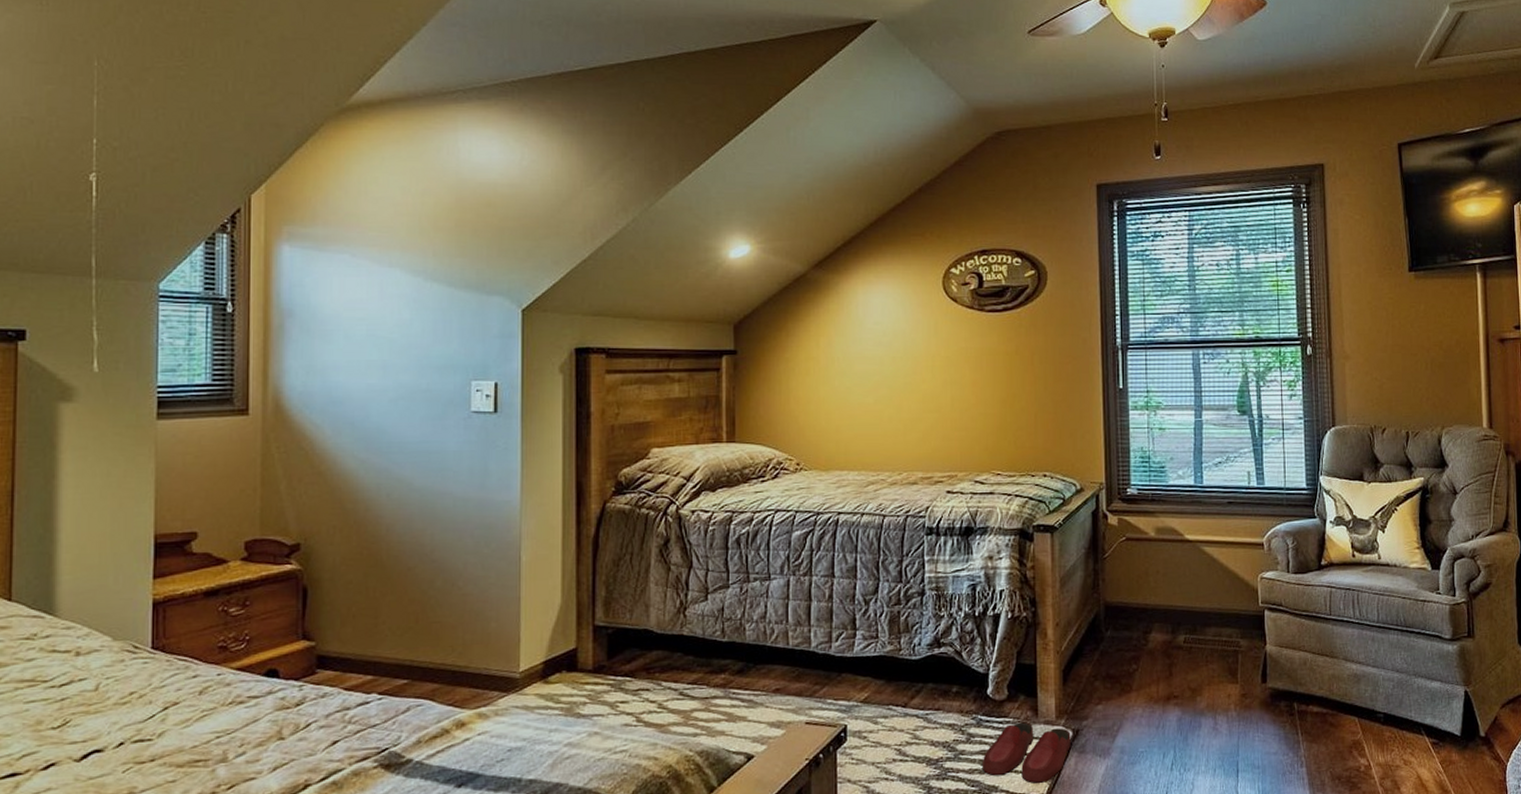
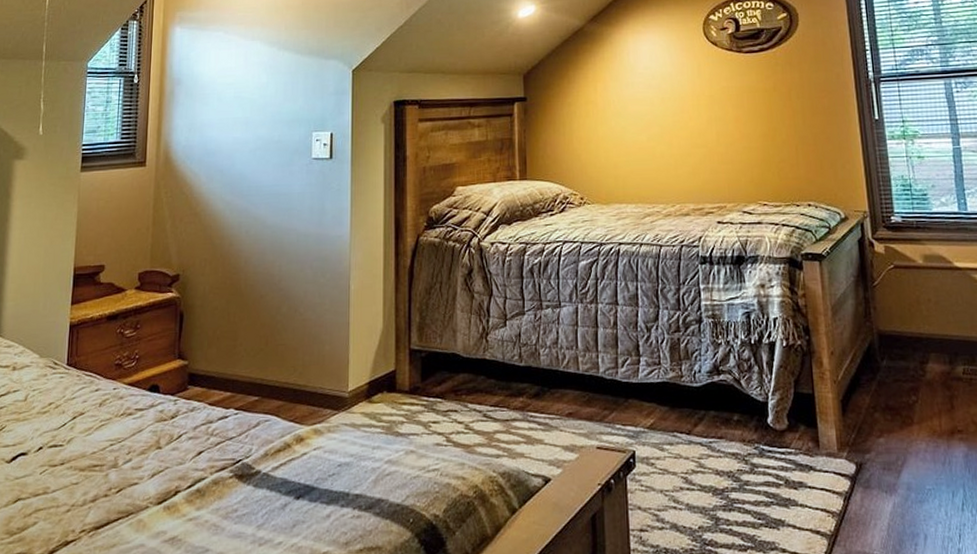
slippers: present [983,722,1071,785] -> none [767,453,855,520]

